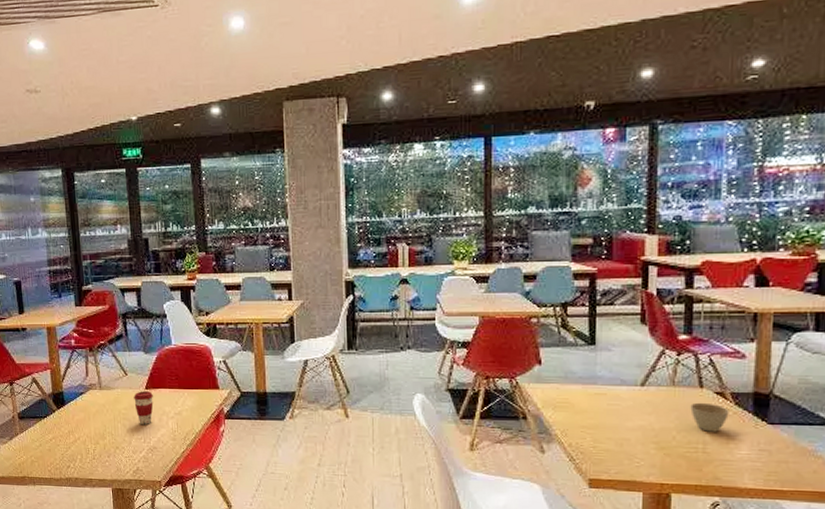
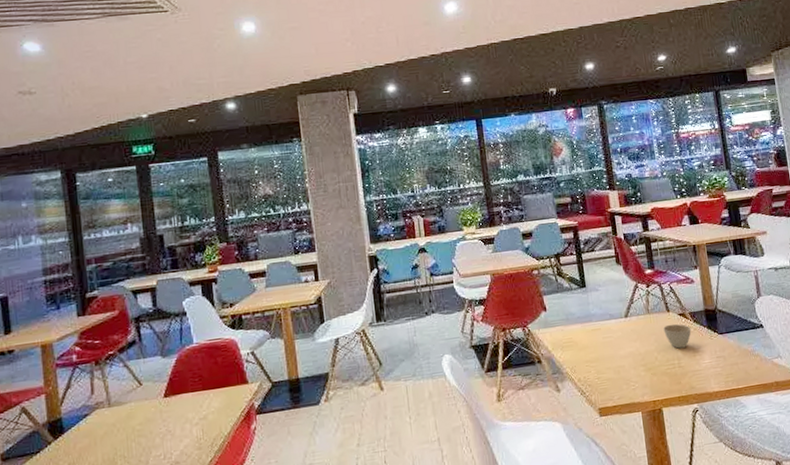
coffee cup: present [134,391,154,424] -> none [150,398,174,439]

